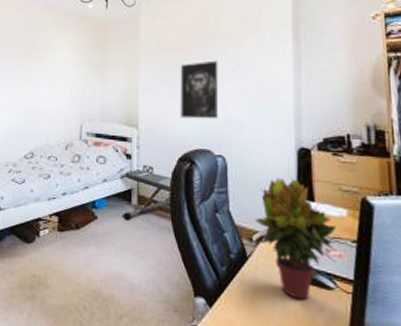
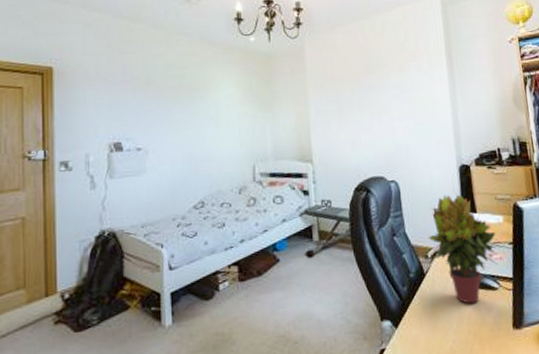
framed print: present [180,60,219,119] -> none [348,89,388,149]

